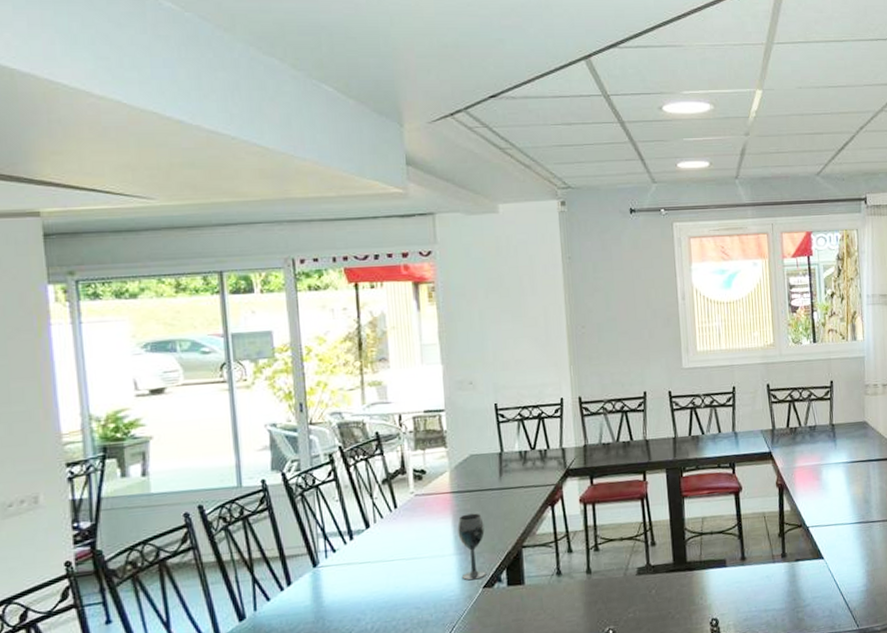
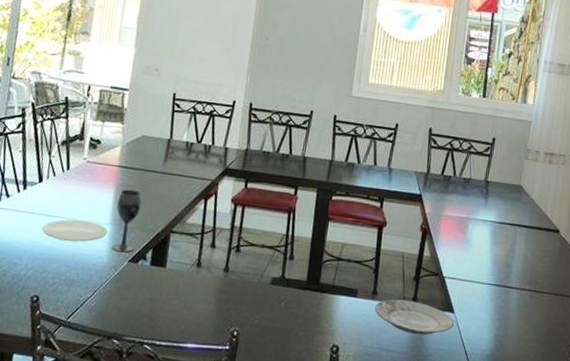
plate: none [380,556,453,584] -> present [42,219,107,242]
plate: none [746,556,825,589] -> present [374,299,454,335]

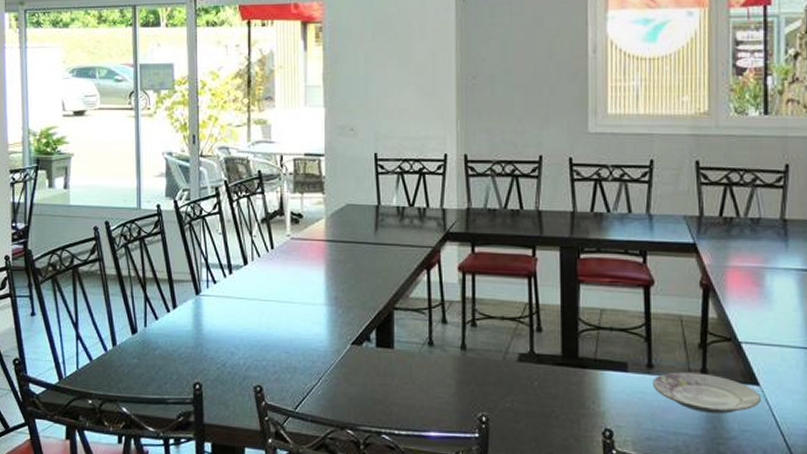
plate: present [42,219,107,242] -> none [255,302,323,326]
wine glass: present [111,189,142,253] -> none [330,265,356,335]

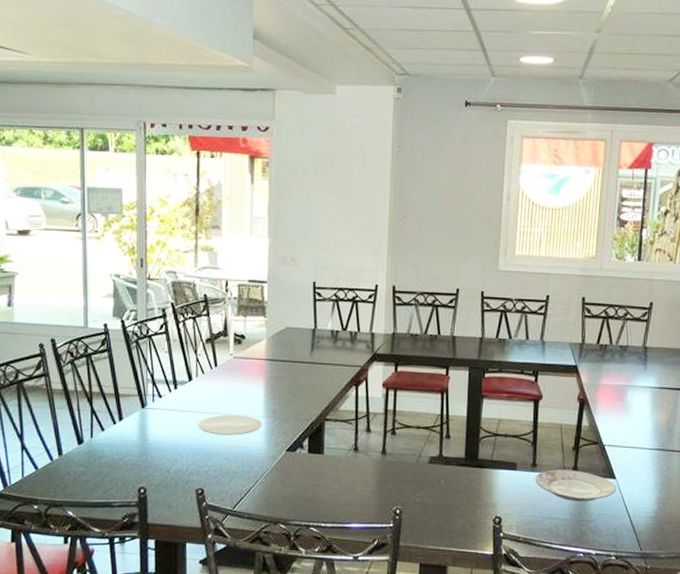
plate: none [255,302,323,326] -> present [198,414,262,435]

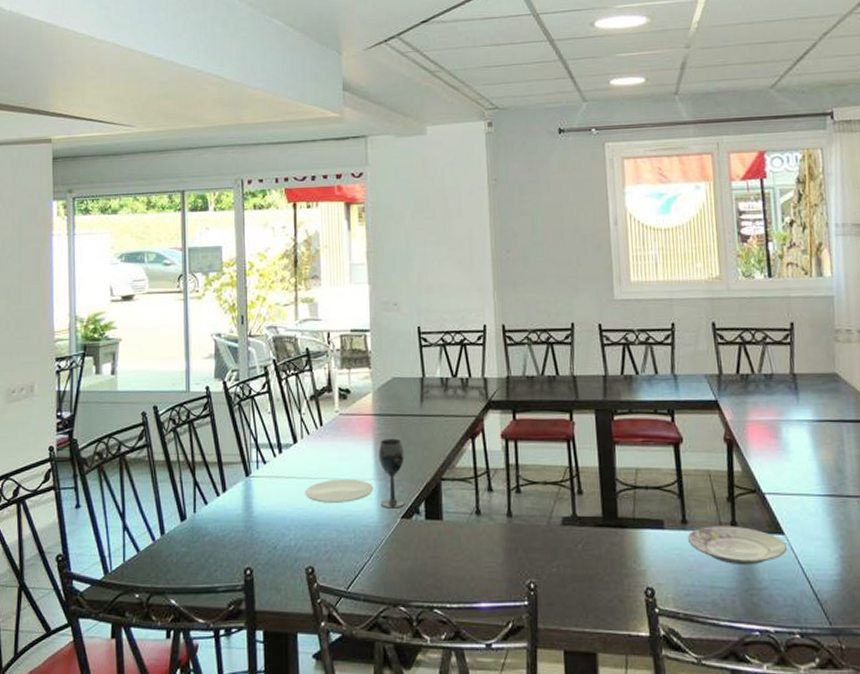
wine glass: none [268,381,293,443] -> present [378,438,405,509]

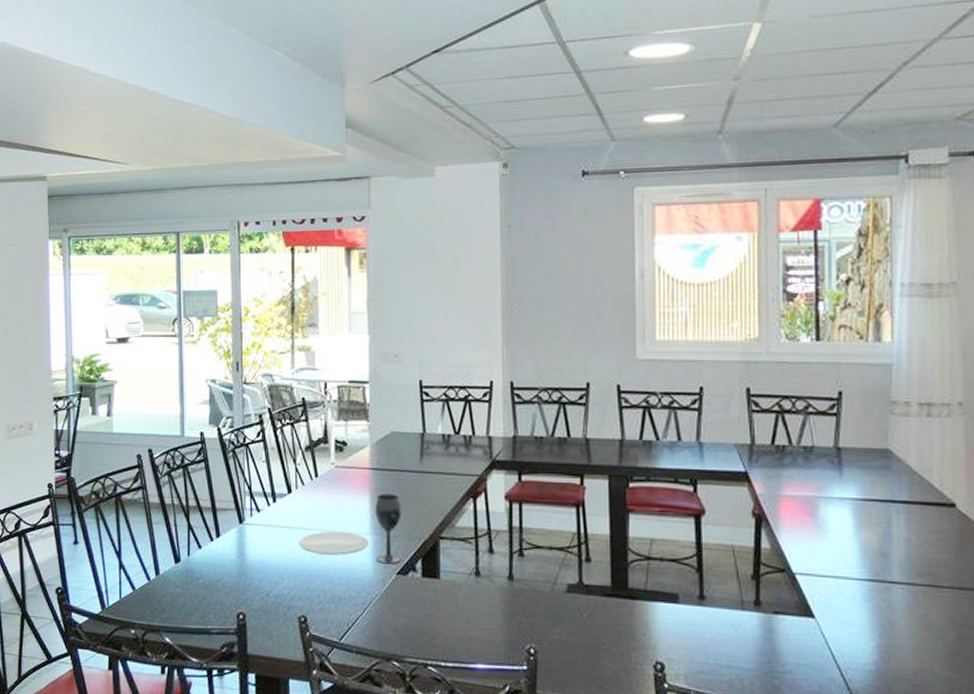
plate: present [687,526,787,565] -> none [704,603,816,647]

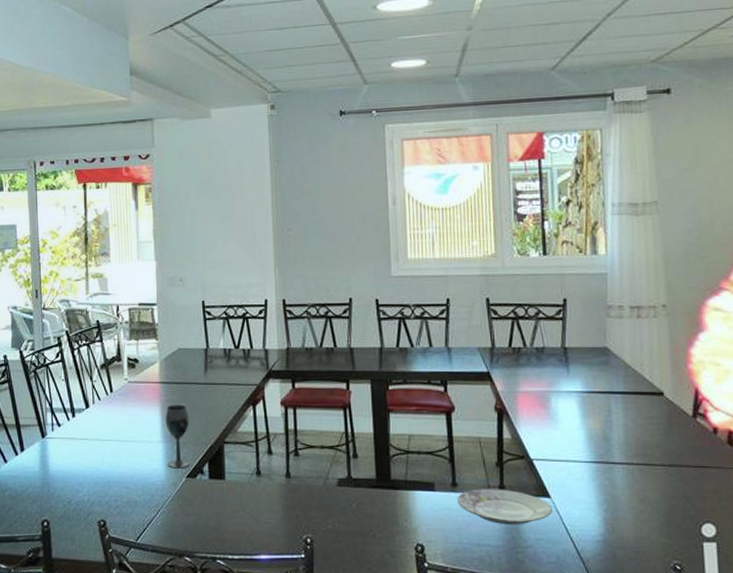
plate: present [299,531,368,555] -> none [97,441,160,463]
plate: none [704,603,816,647] -> present [457,489,552,525]

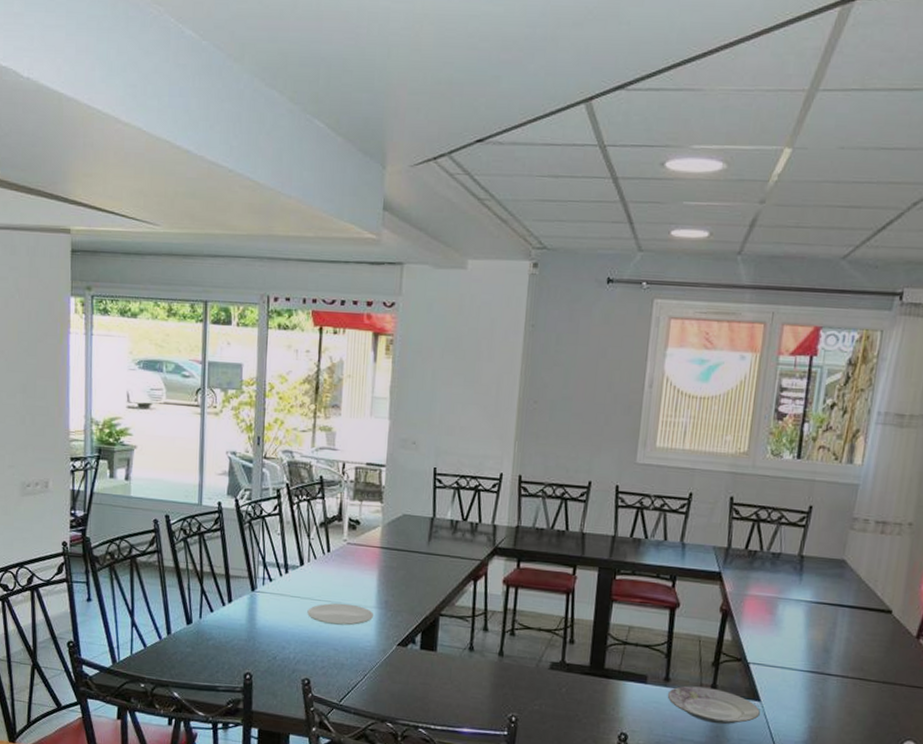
plate: none [97,441,160,463] -> present [307,603,373,626]
wine glass: present [165,404,190,469] -> none [379,571,407,636]

